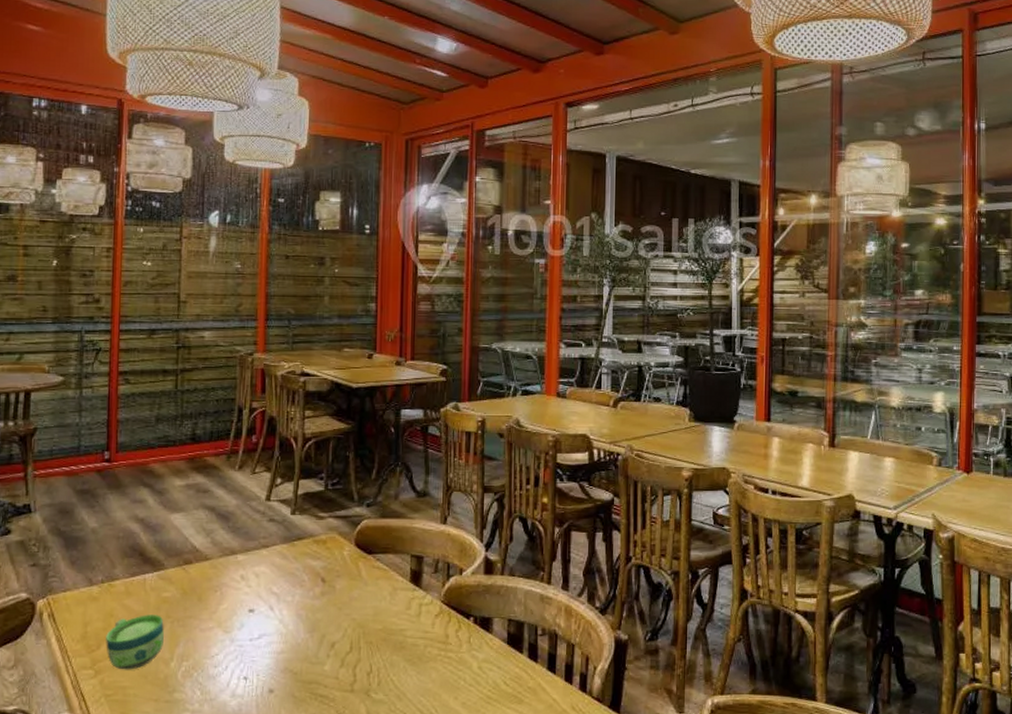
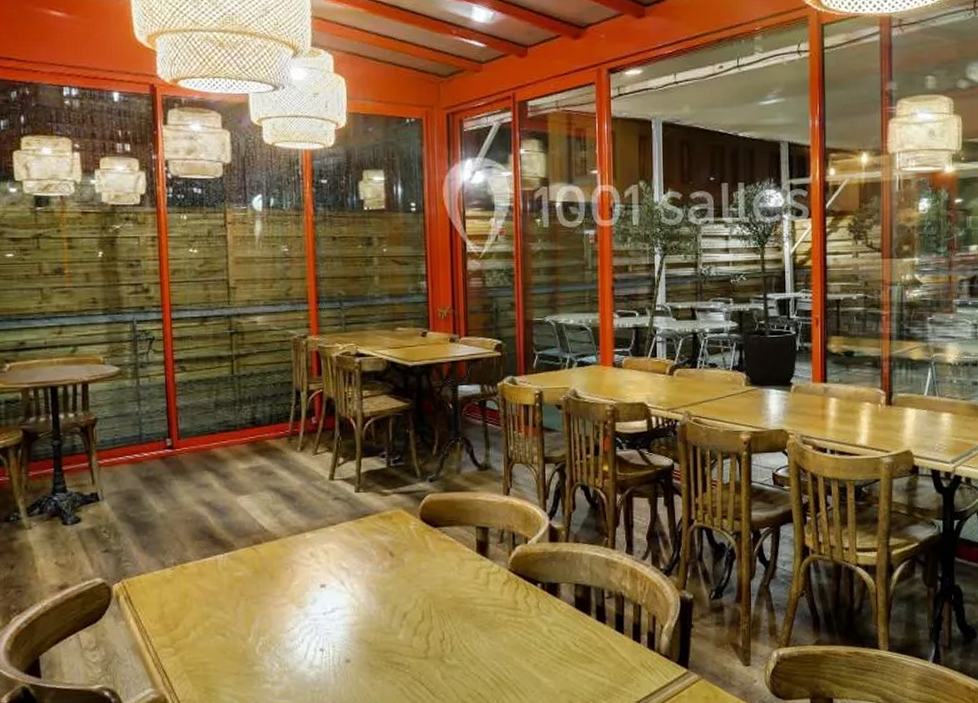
cup: present [106,615,164,670] -> none [183,593,240,647]

